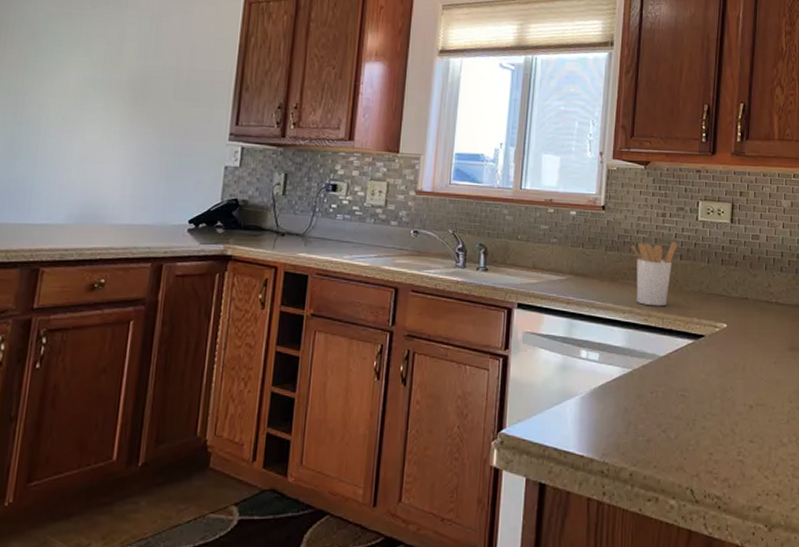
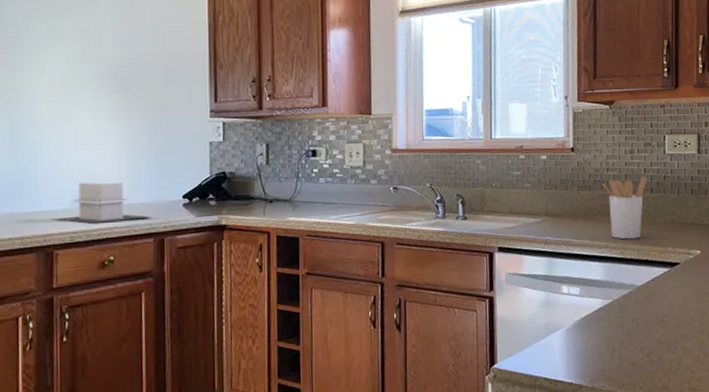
architectural model: none [41,197,152,243] -> present [50,182,151,224]

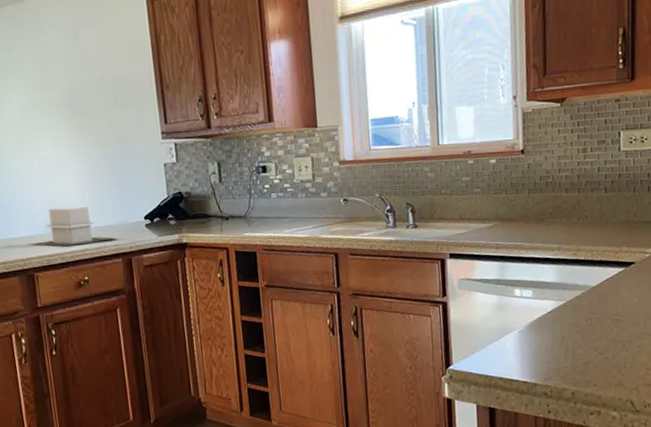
utensil holder: present [602,176,647,240] -> none [554,175,601,241]

